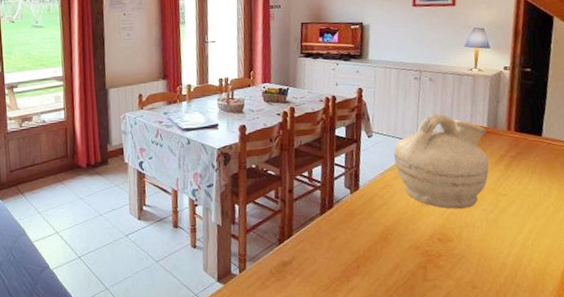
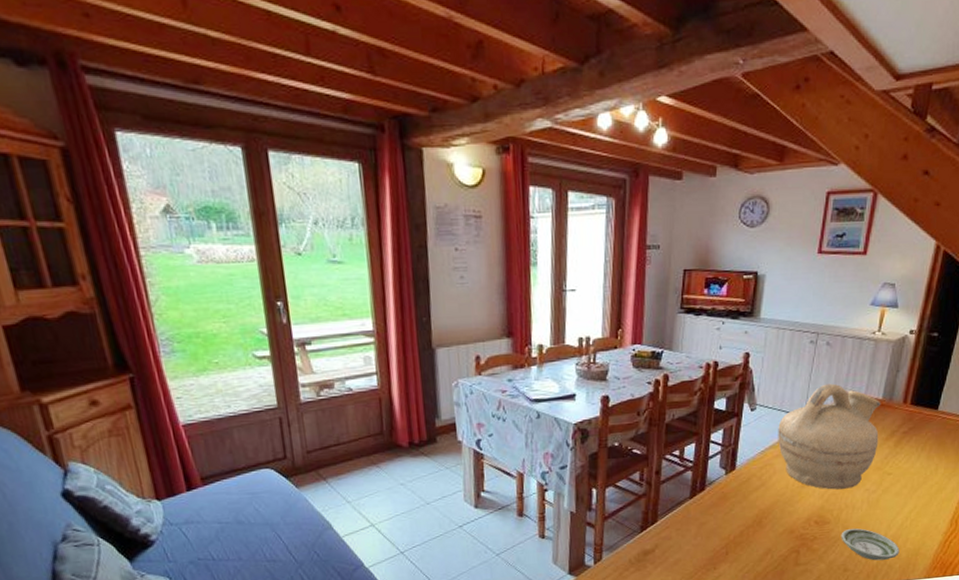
saucer: none [465,247,526,279] -> present [841,528,900,561]

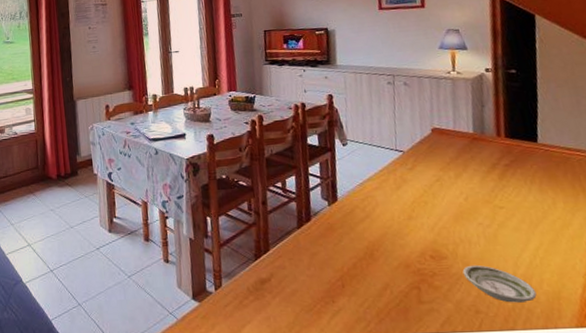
teapot: present [778,383,881,490] -> none [372,119,481,223]

